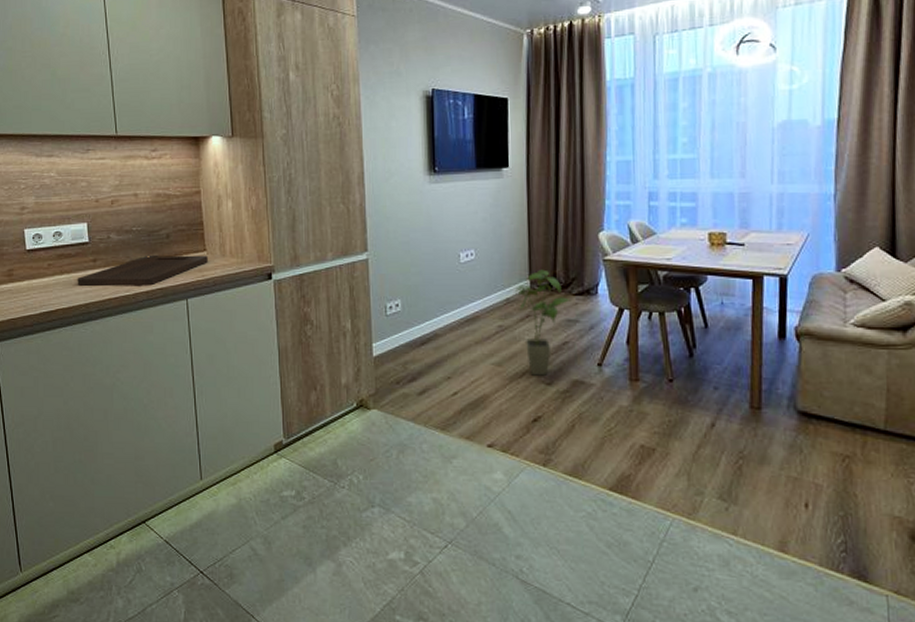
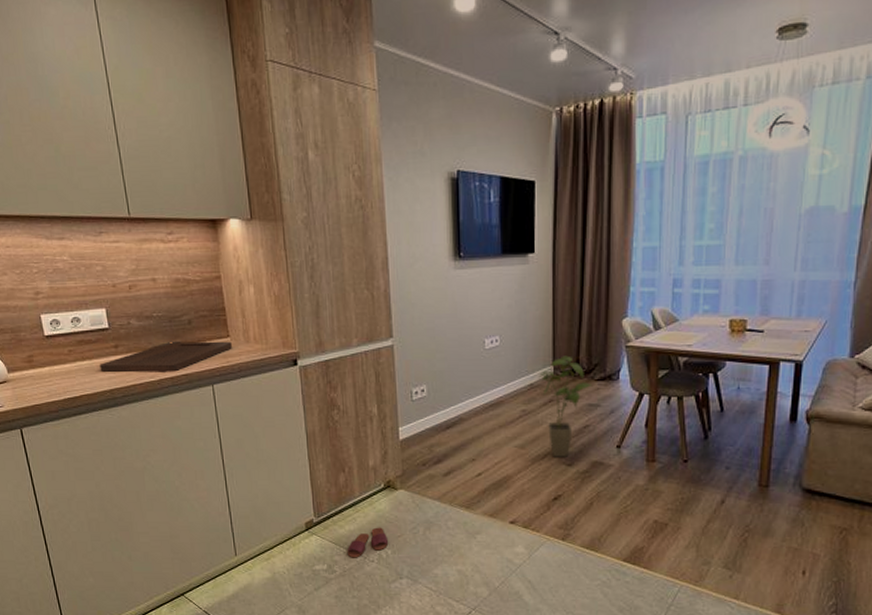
slippers: none [316,450,361,484] -> present [347,527,389,558]

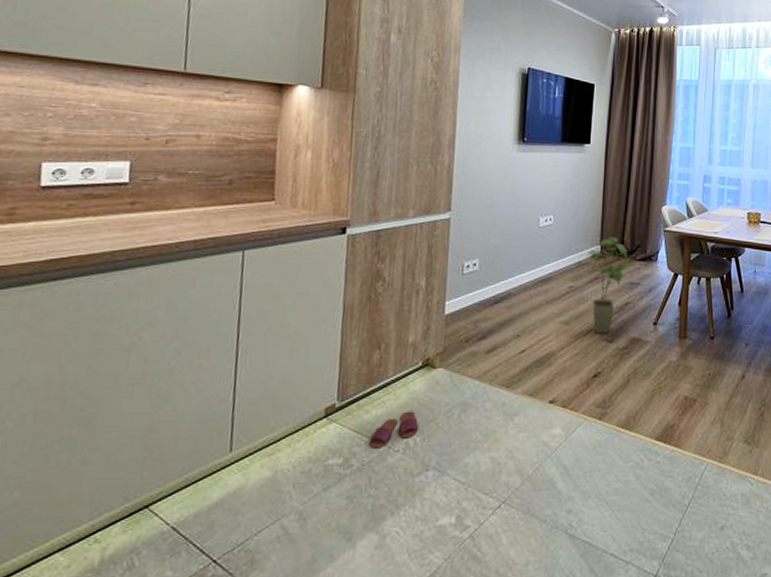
cutting board: present [99,341,232,373] -> none [104,202,276,235]

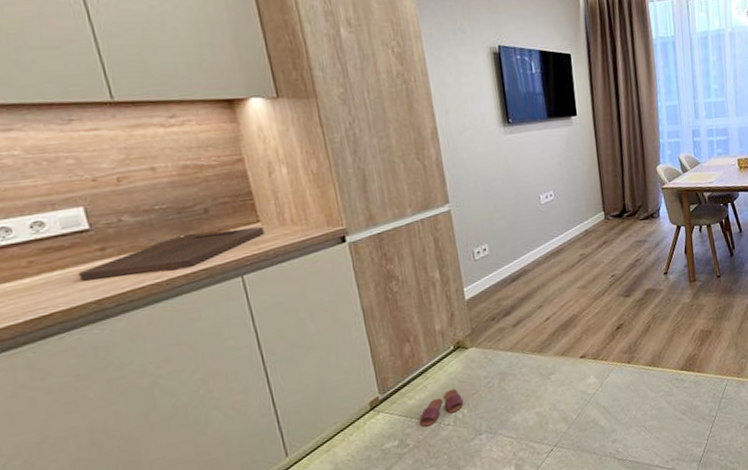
cutting board: none [104,202,276,235] -> present [78,226,264,281]
house plant: present [587,236,635,334] -> none [592,201,639,292]

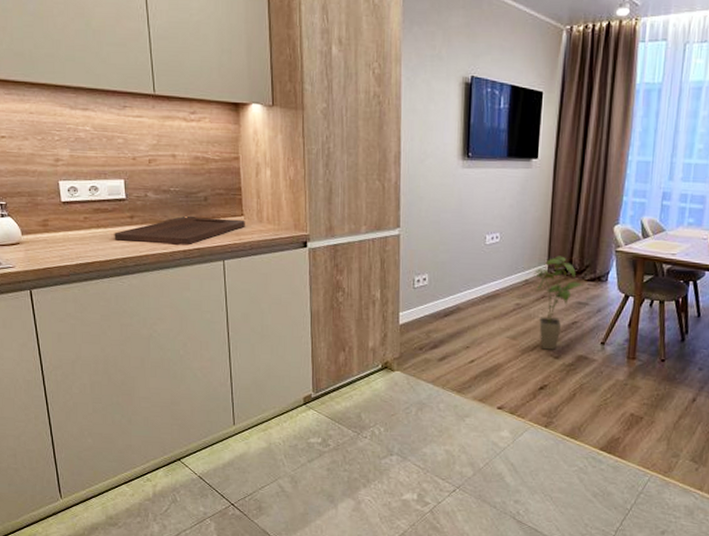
slippers: present [419,388,464,427] -> none [341,405,382,434]
house plant: none [592,201,639,292] -> present [534,255,583,350]

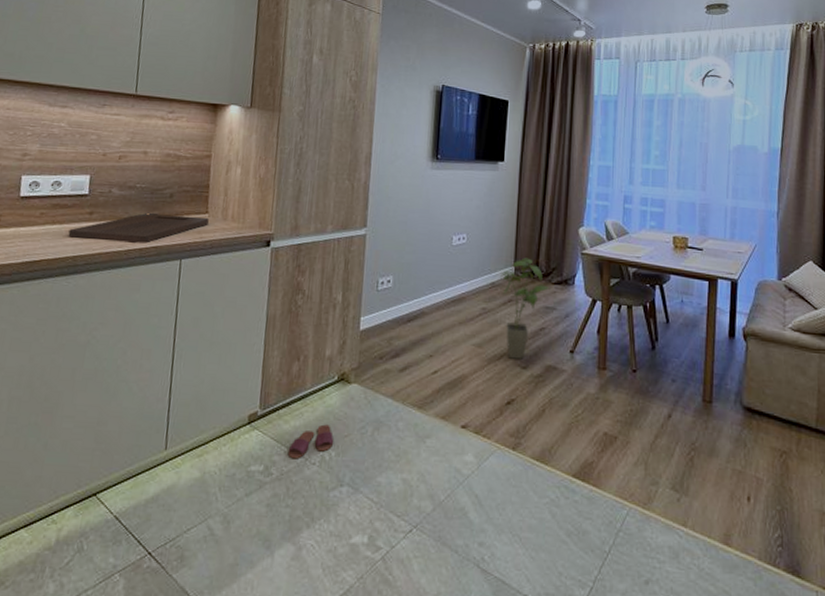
slippers: none [341,405,382,434] -> present [287,424,334,459]

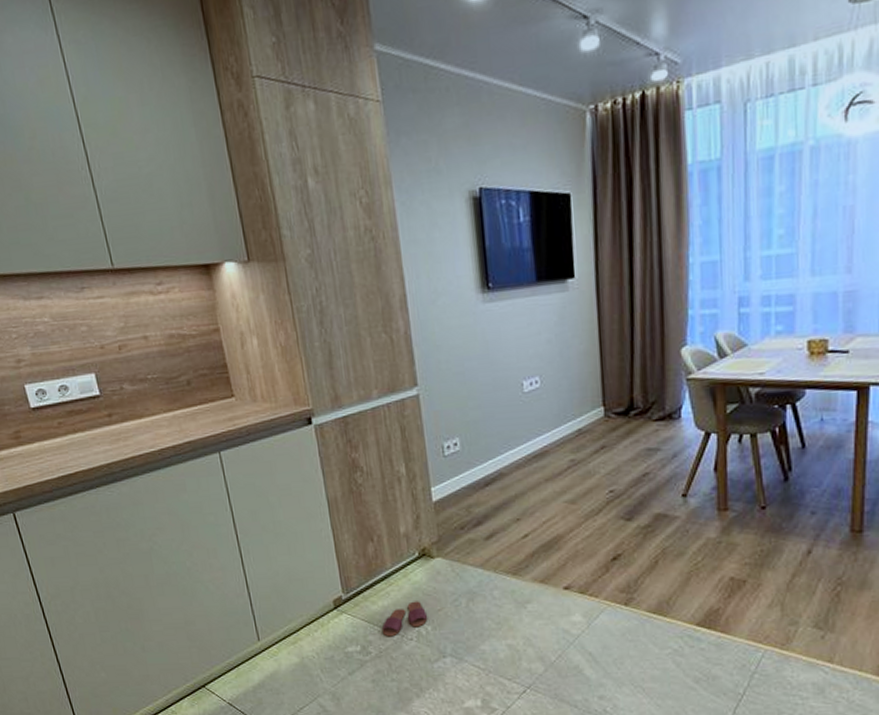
cutting board: present [68,213,209,243] -> none [93,401,238,444]
house plant: present [500,257,550,359] -> none [588,394,651,512]

